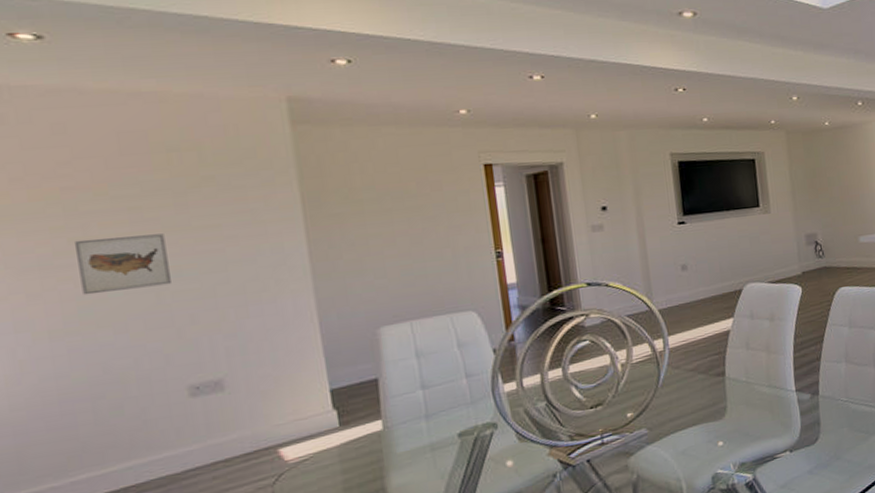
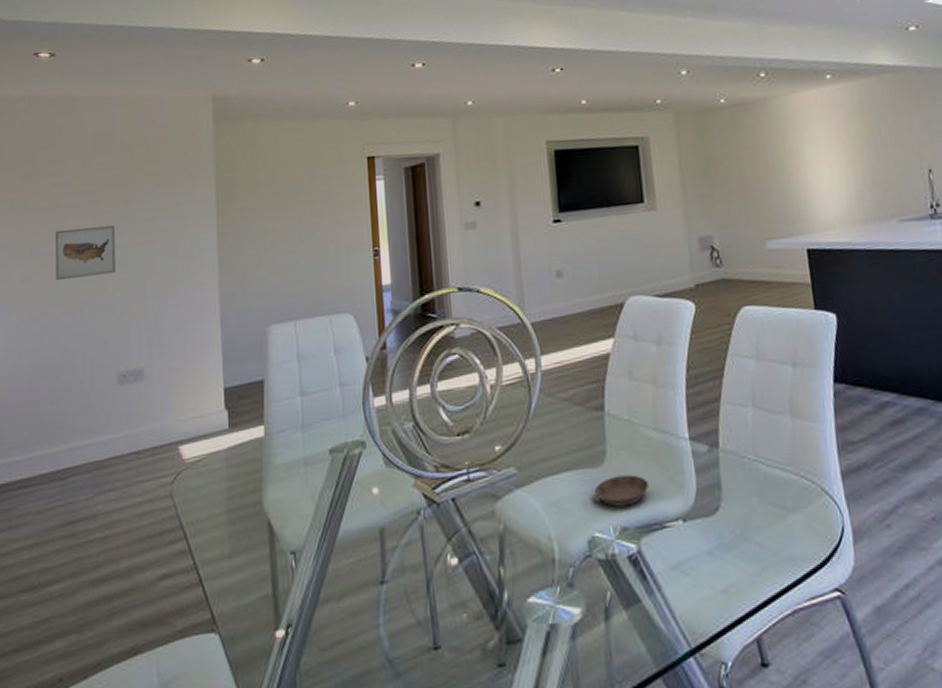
saucer: none [716,422,763,449] -> present [594,474,649,507]

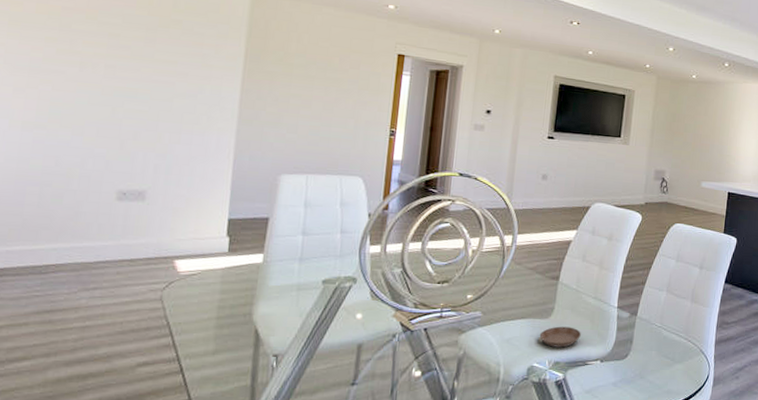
wall art: present [55,225,115,281] -> none [57,51,131,103]

